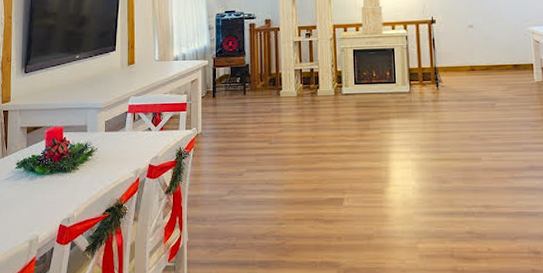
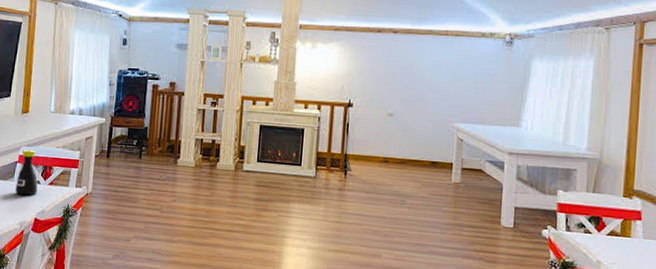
bottle: none [128,99,149,144] -> present [15,150,38,196]

